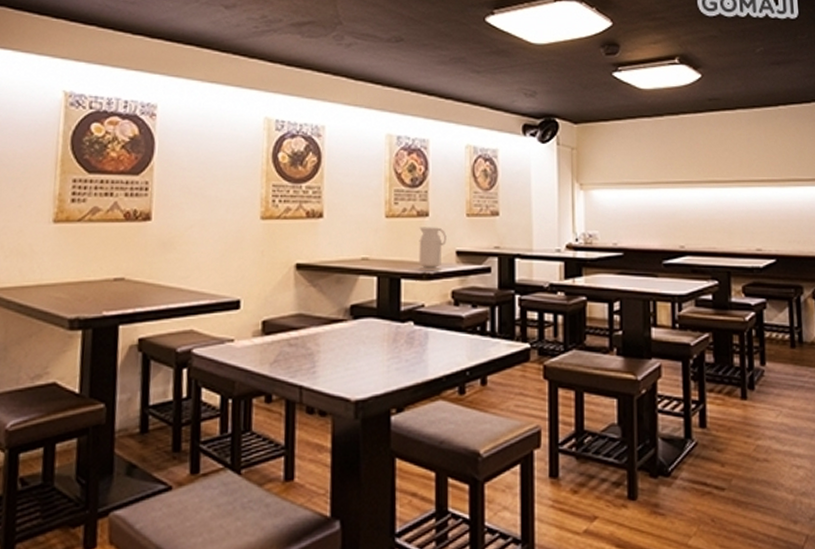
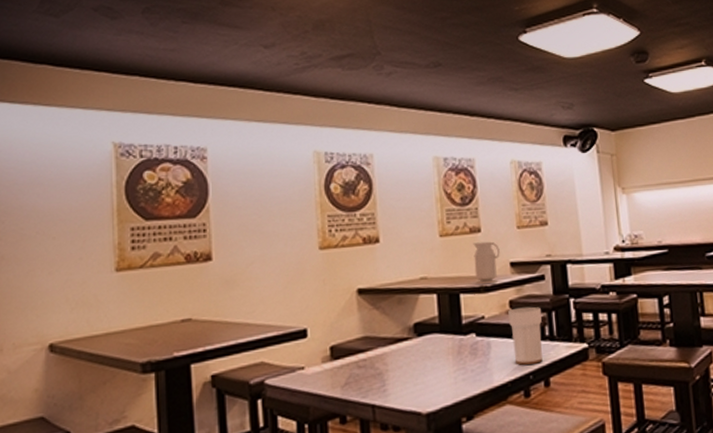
cup: none [449,299,485,360] -> present [508,306,543,365]

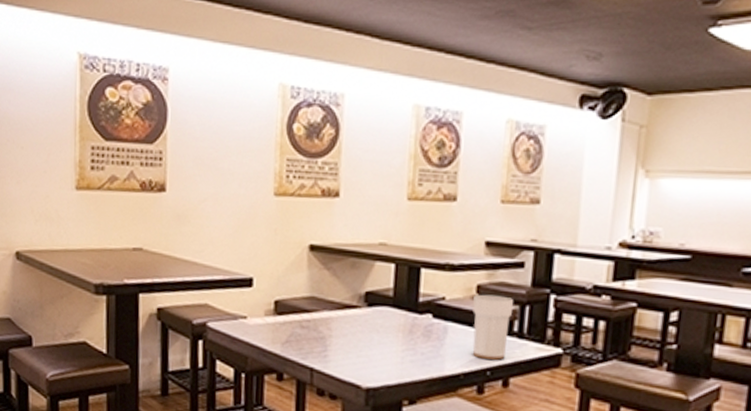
water jug: present [473,241,500,285] -> none [441,212,476,263]

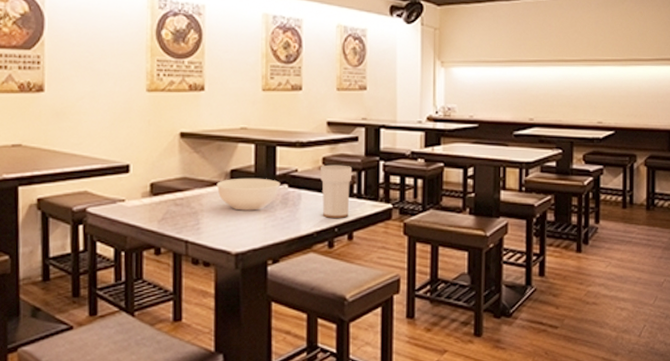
bowl: none [348,302,424,342] -> present [216,178,281,211]

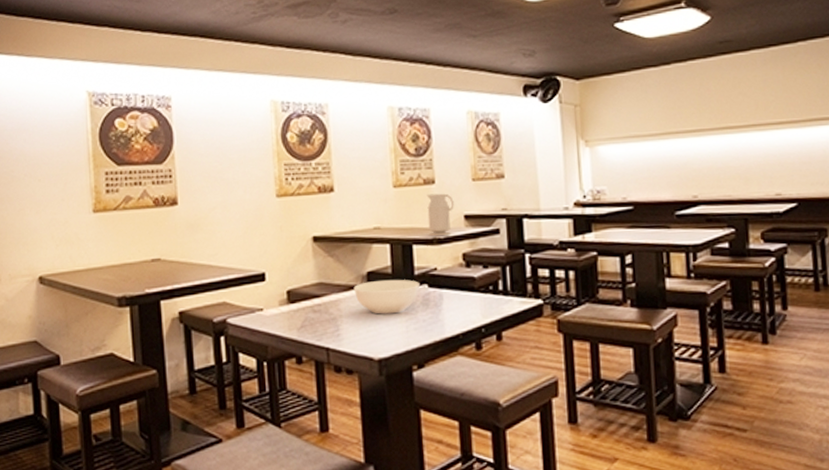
water jug: none [292,99,318,140] -> present [426,193,454,237]
cup: present [320,165,353,218] -> none [461,260,496,318]

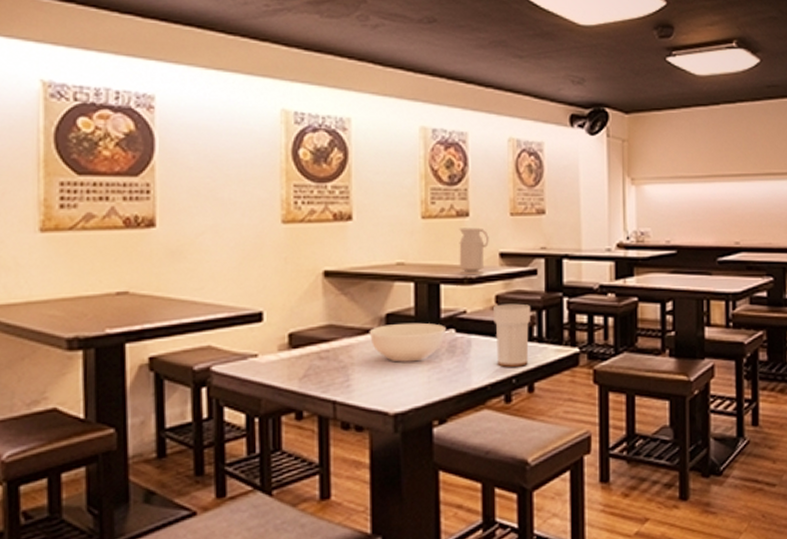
cup: none [461,260,496,318] -> present [493,303,531,367]

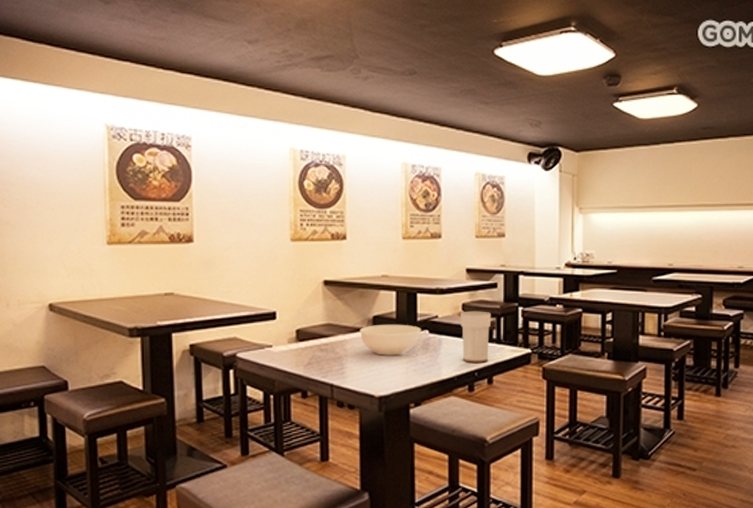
water jug: present [459,227,489,276] -> none [432,247,458,287]

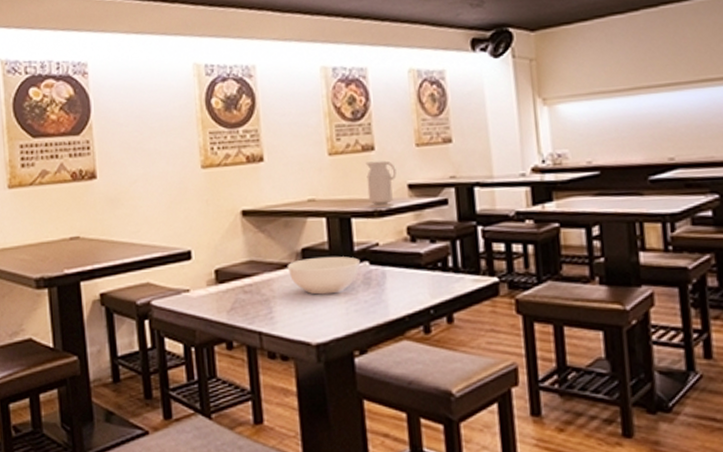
water jug: none [432,247,458,287] -> present [365,160,397,209]
cup: present [460,311,492,363] -> none [406,234,445,298]

